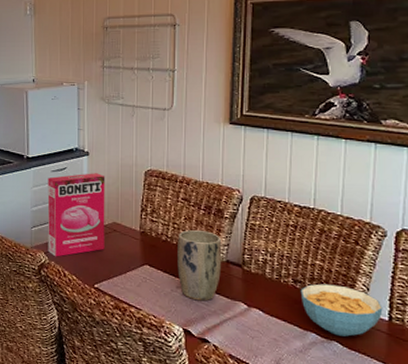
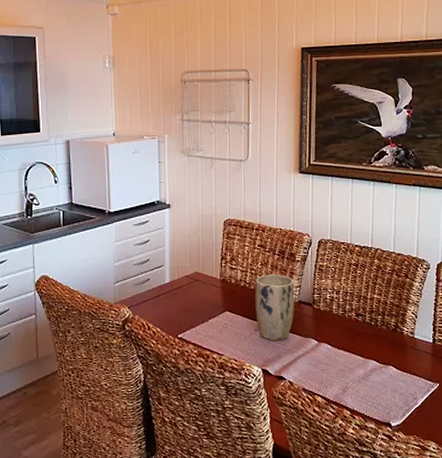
cereal box: present [47,173,105,257] -> none [130,225,187,311]
cereal bowl: present [300,283,383,337] -> none [362,315,428,361]

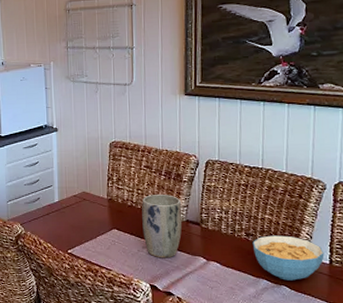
cereal bowl: none [362,315,428,361] -> present [252,235,325,281]

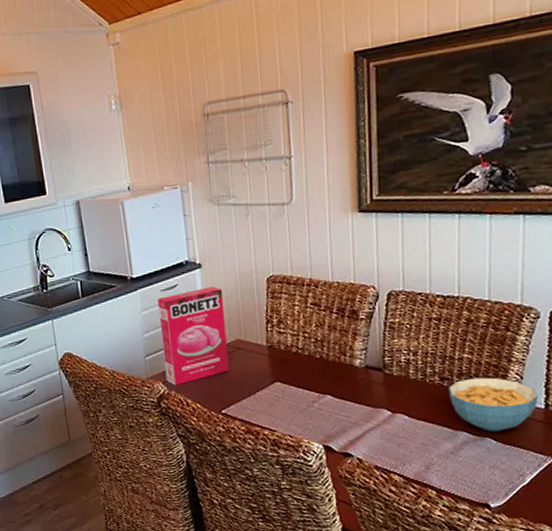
cereal box: none [20,147,76,227] -> present [157,286,229,386]
plant pot: present [142,195,183,258] -> none [309,336,361,414]

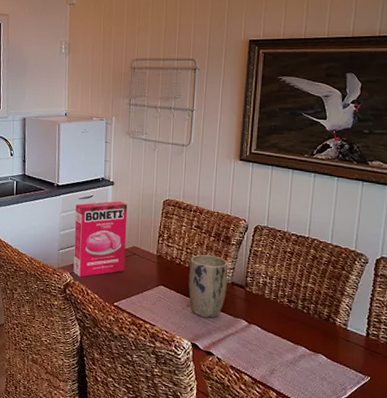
plant pot: none [309,336,361,414] -> present [188,255,229,319]
cereal bowl: present [448,377,539,432] -> none [293,303,362,350]

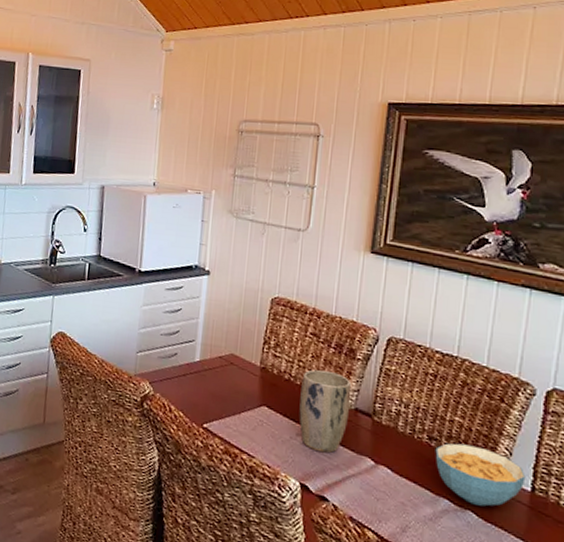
cereal box: present [73,201,128,277] -> none [153,295,226,389]
cereal bowl: none [293,303,362,350] -> present [435,443,526,507]

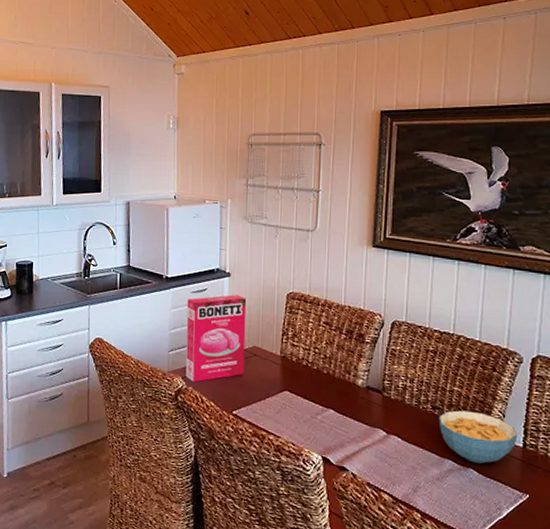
cereal box: none [153,295,226,389] -> present [185,295,247,382]
plant pot: present [299,370,352,454] -> none [317,355,363,428]

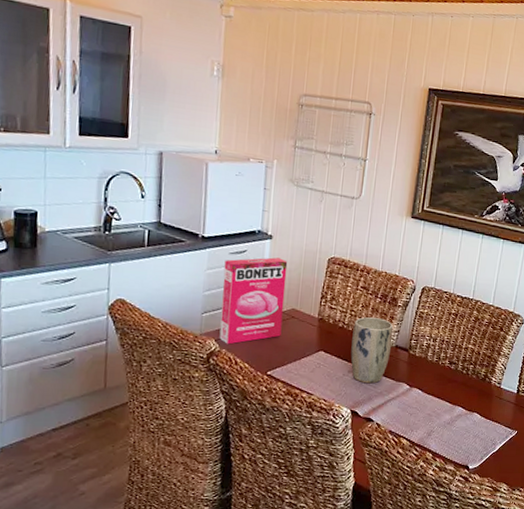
plant pot: none [317,355,363,428] -> present [350,317,394,384]
cereal bowl: present [438,410,518,464] -> none [454,364,514,408]

